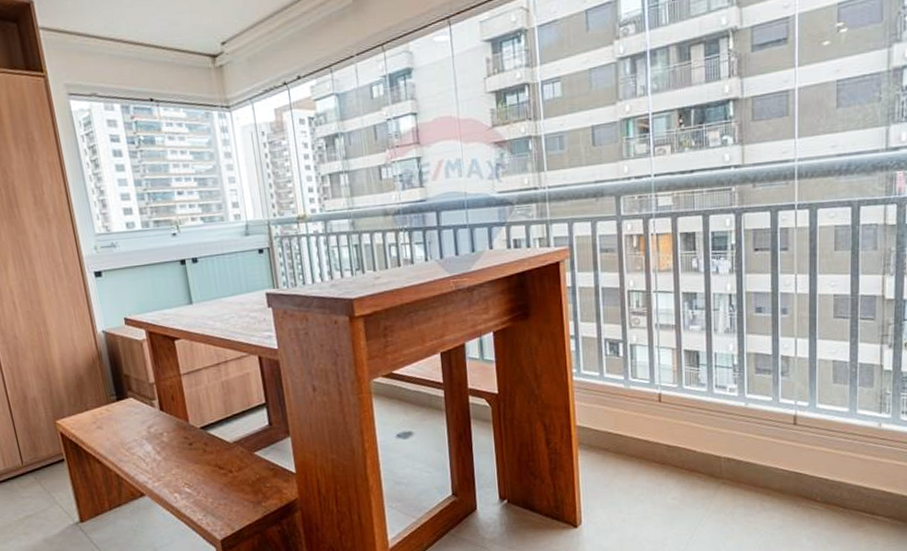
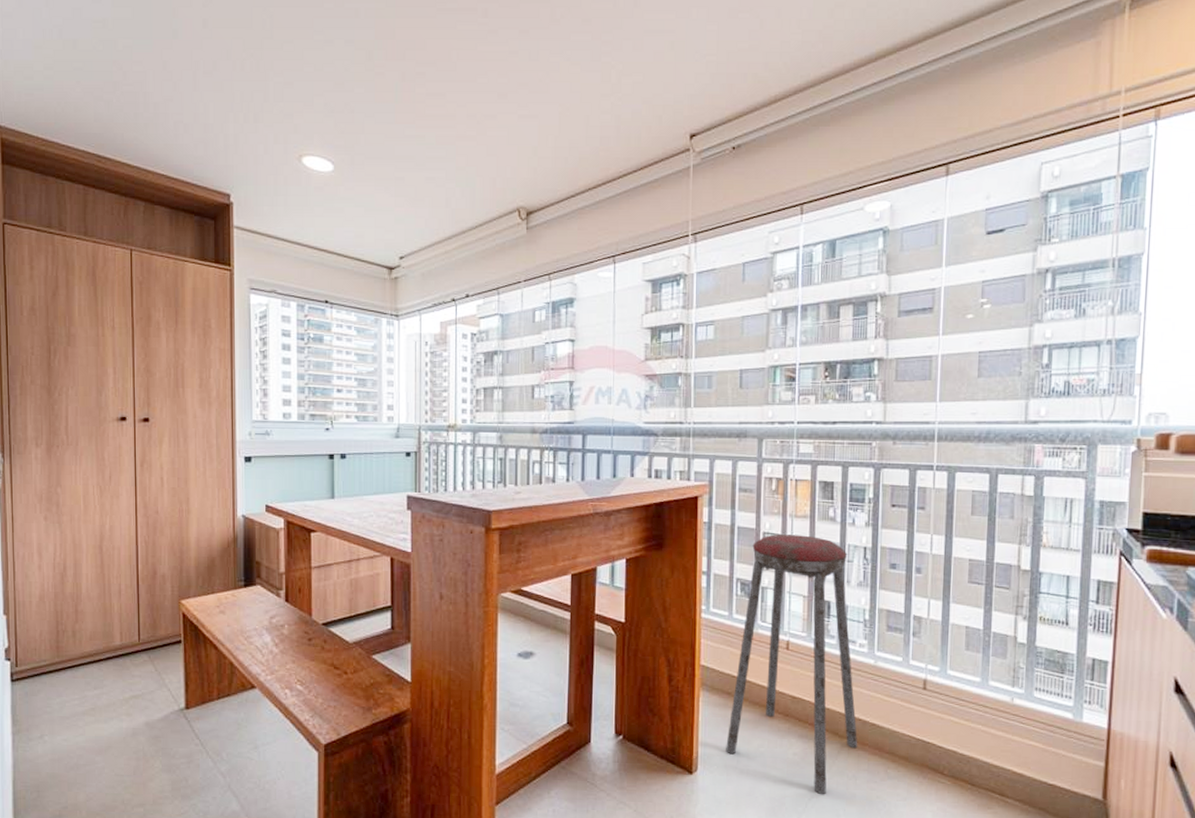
music stool: none [607,289,734,533] -> present [726,534,858,795]

